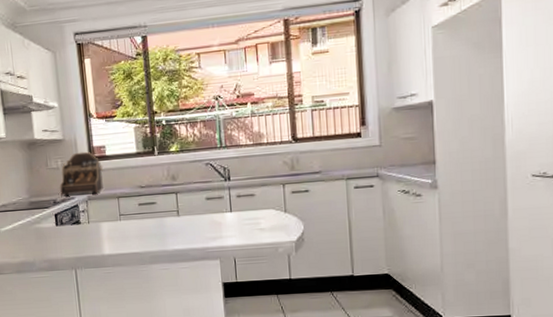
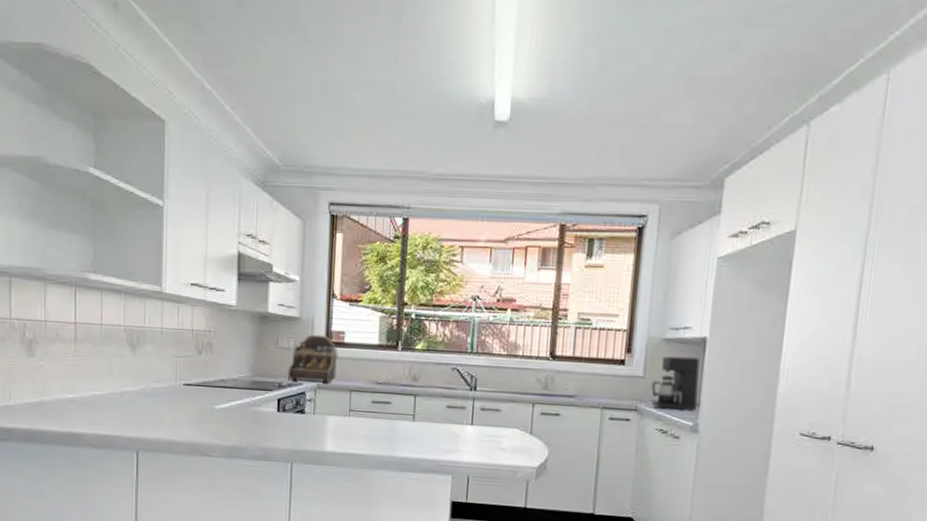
coffee maker: none [389,120,434,173] -> present [651,356,700,411]

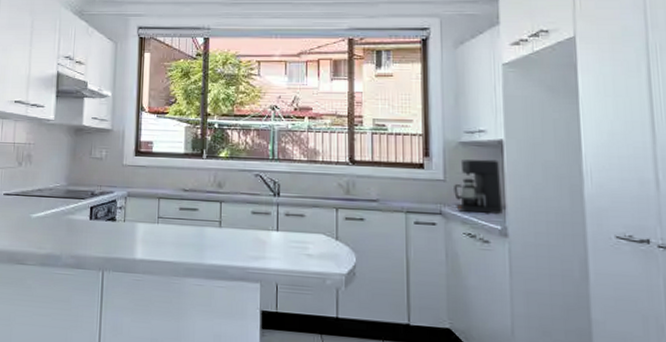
spice rack: present [288,334,340,383] -> none [100,145,148,191]

